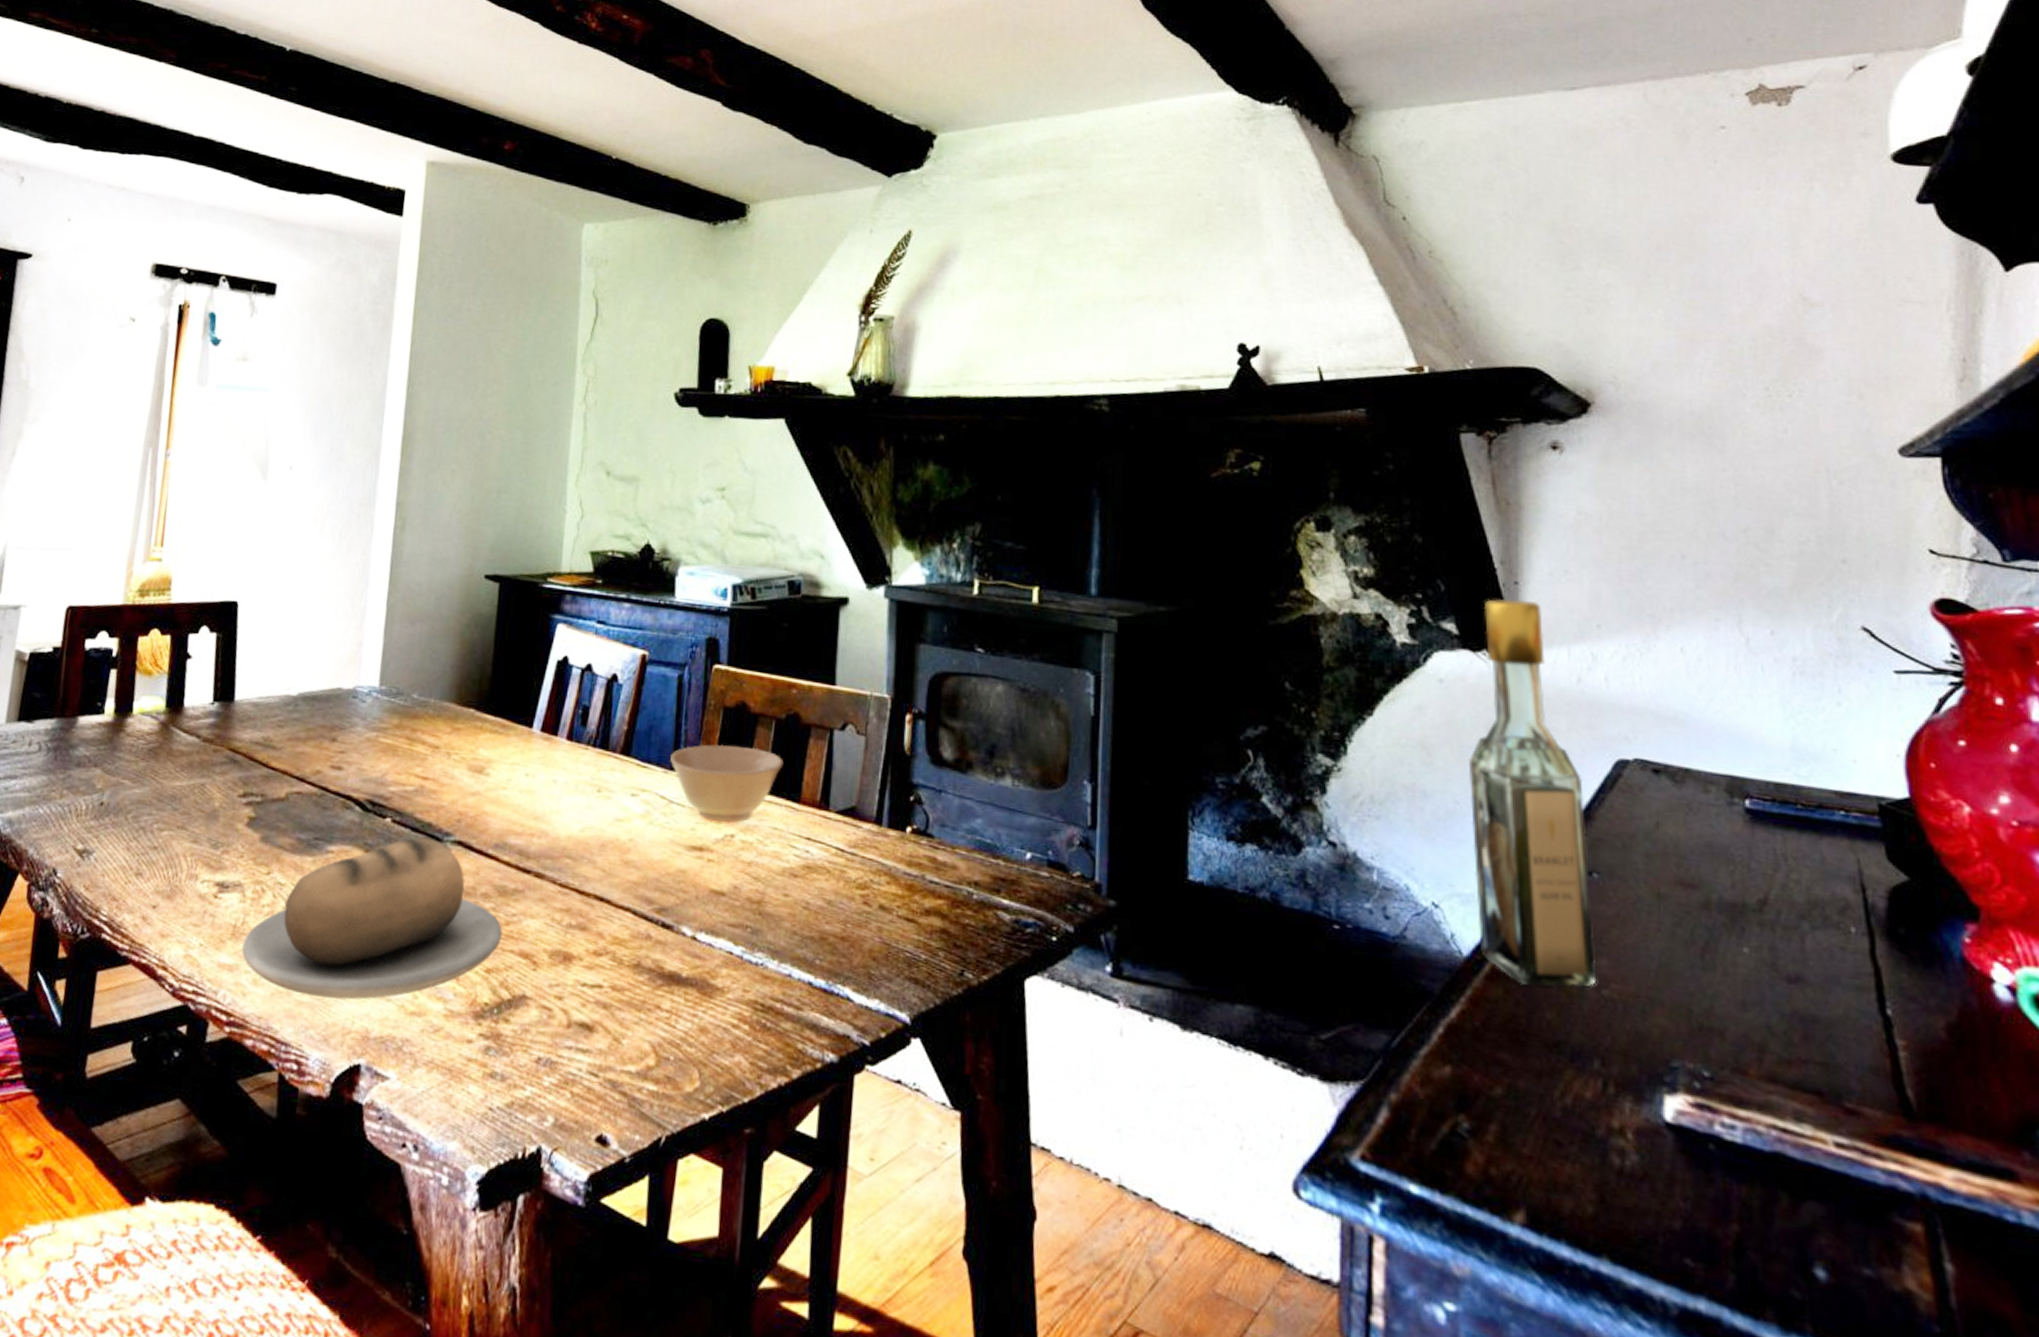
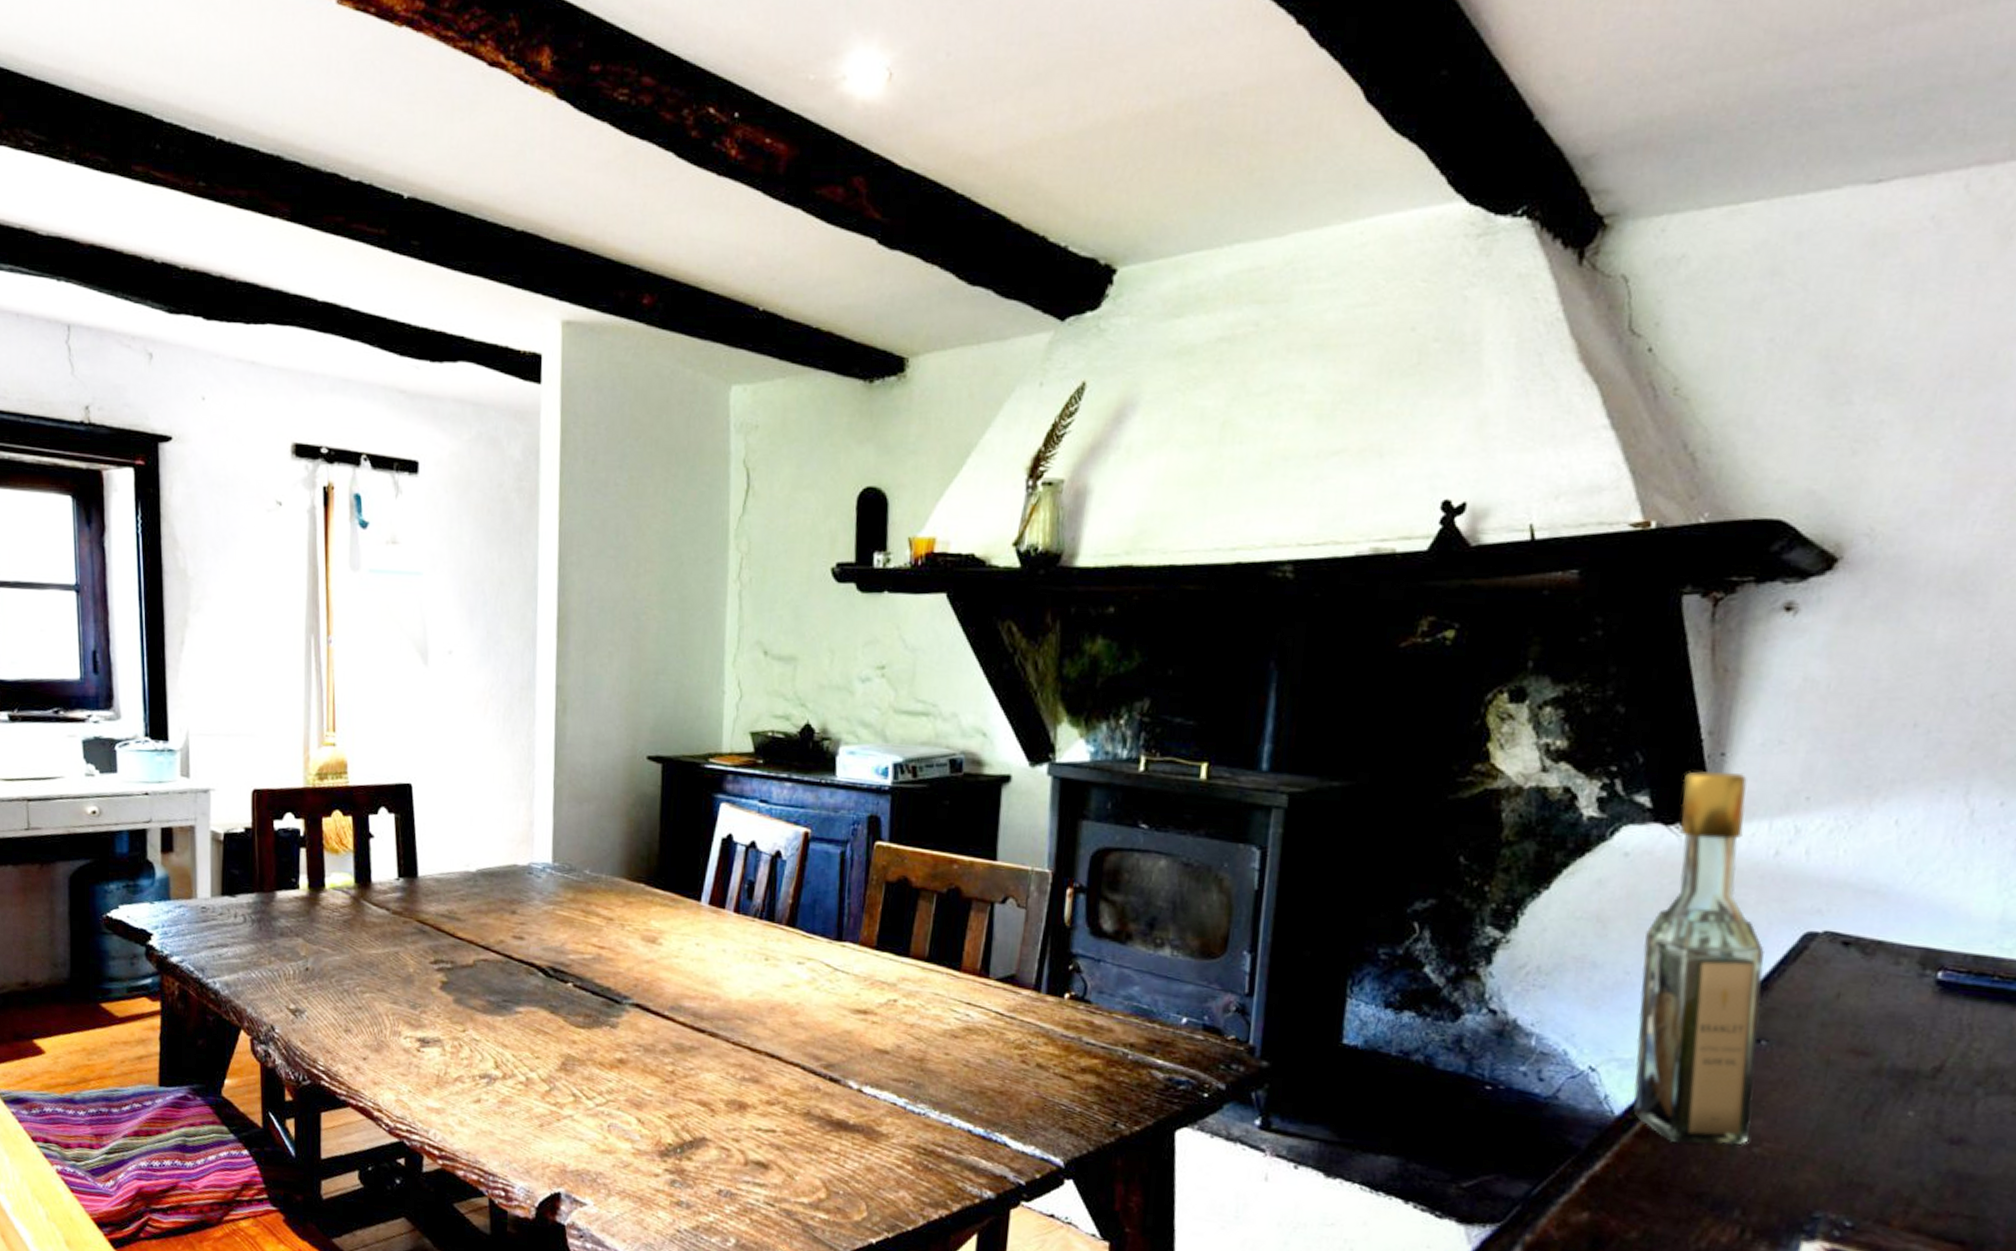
bread: present [242,837,503,1000] -> none [446,1000,682,1139]
ceramic bowl: present [670,744,784,823] -> none [834,916,945,989]

